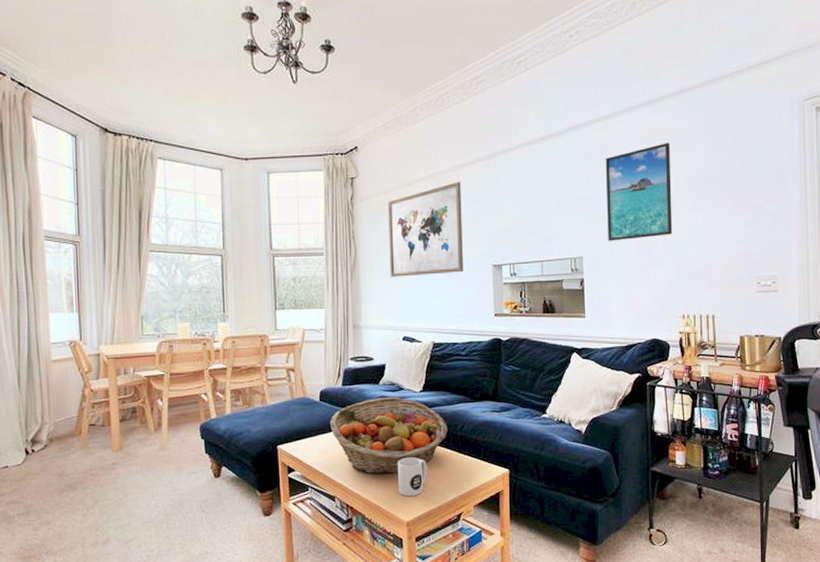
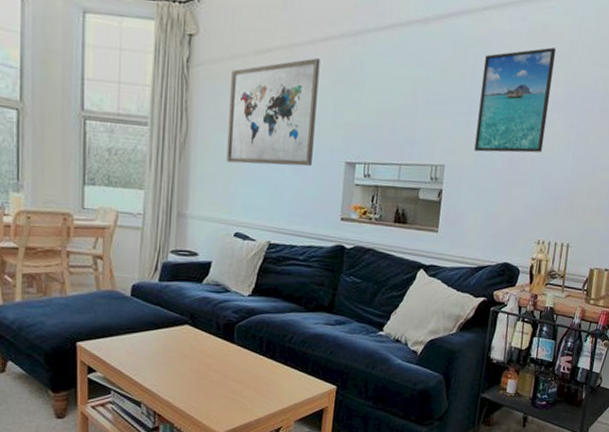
fruit basket: present [330,396,448,475] -> none [142,298,275,382]
mug: present [397,457,428,497] -> none [213,366,249,408]

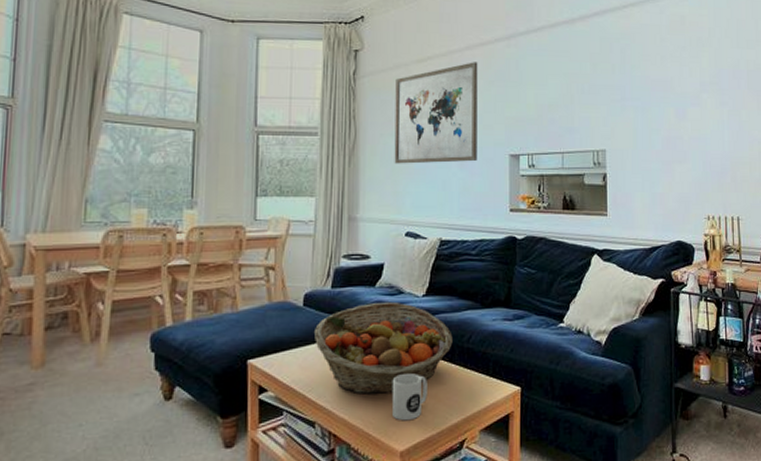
fruit basket: none [142,298,275,382] -> present [315,301,453,395]
mug: none [213,366,249,408] -> present [391,374,427,421]
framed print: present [474,47,557,153] -> none [630,35,698,135]

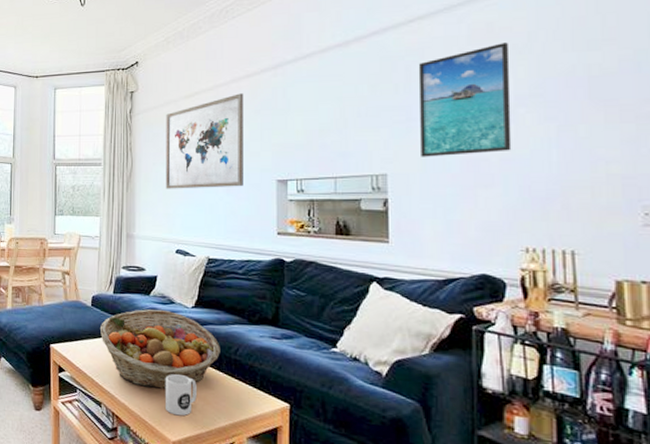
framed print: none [630,35,698,135] -> present [418,42,512,157]

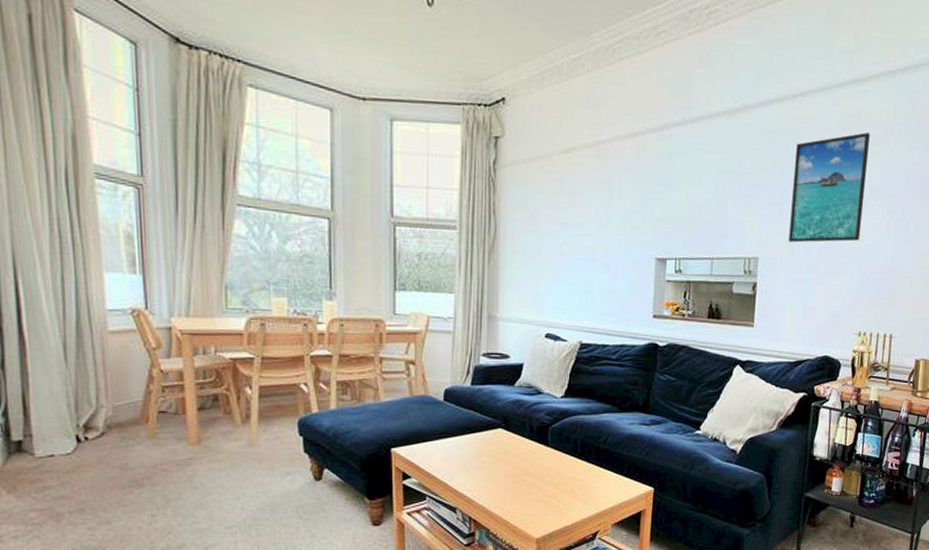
fruit basket: present [100,309,220,389] -> none [455,401,590,486]
mug: present [164,374,197,416] -> none [528,470,564,512]
wall art: present [165,93,244,189] -> none [535,154,627,264]

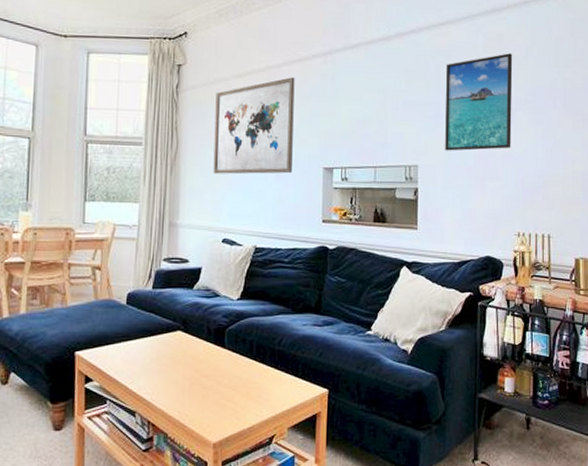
wall art: none [535,154,627,264] -> present [213,77,295,174]

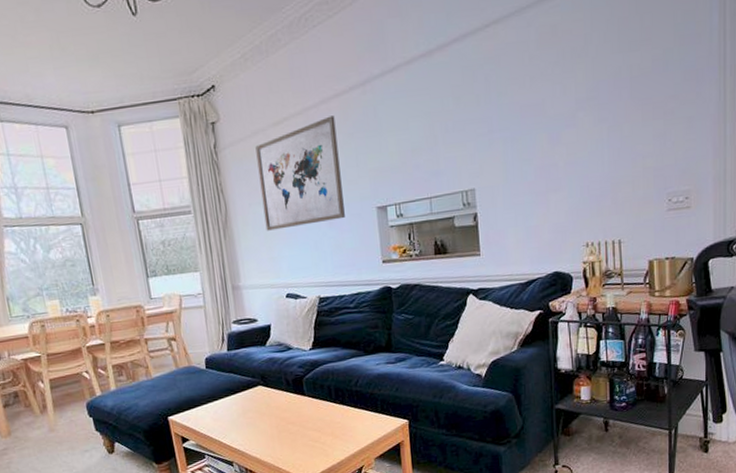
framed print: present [445,53,513,151] -> none [495,46,574,169]

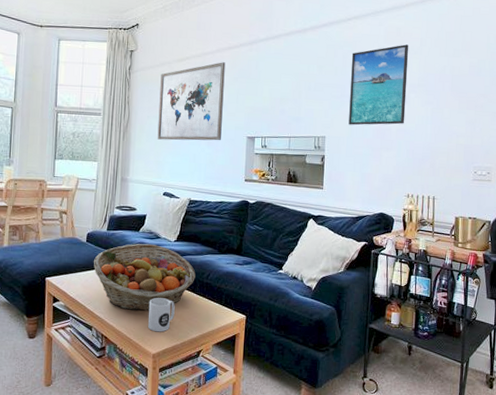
fruit basket: none [219,357,342,437] -> present [94,243,196,311]
mug: none [292,416,325,456] -> present [147,298,175,332]
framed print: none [495,46,574,169] -> present [348,44,409,126]

